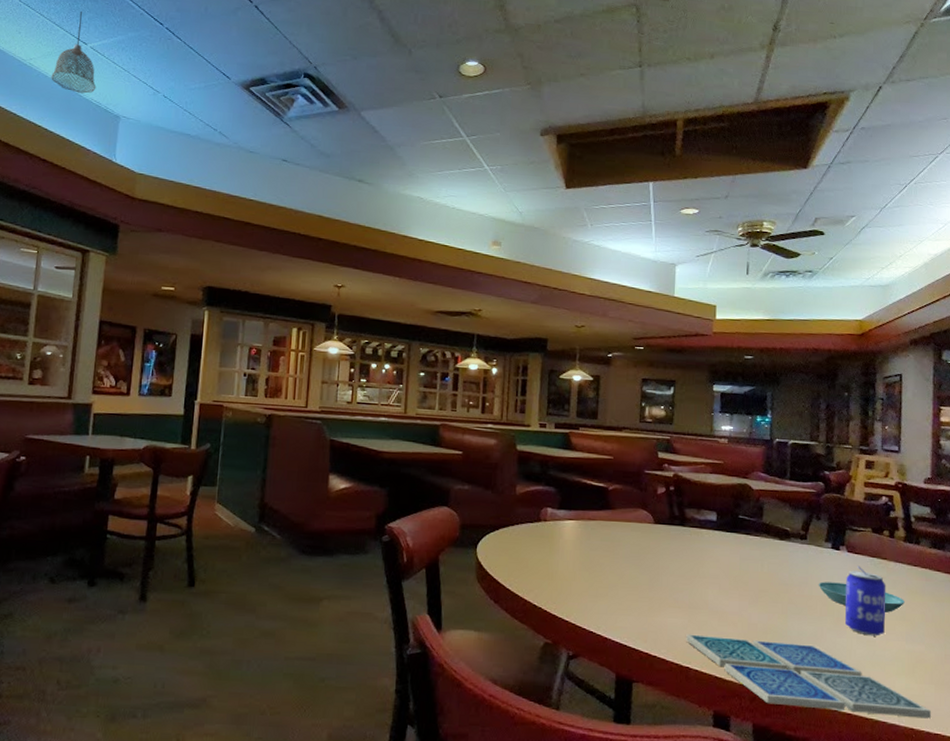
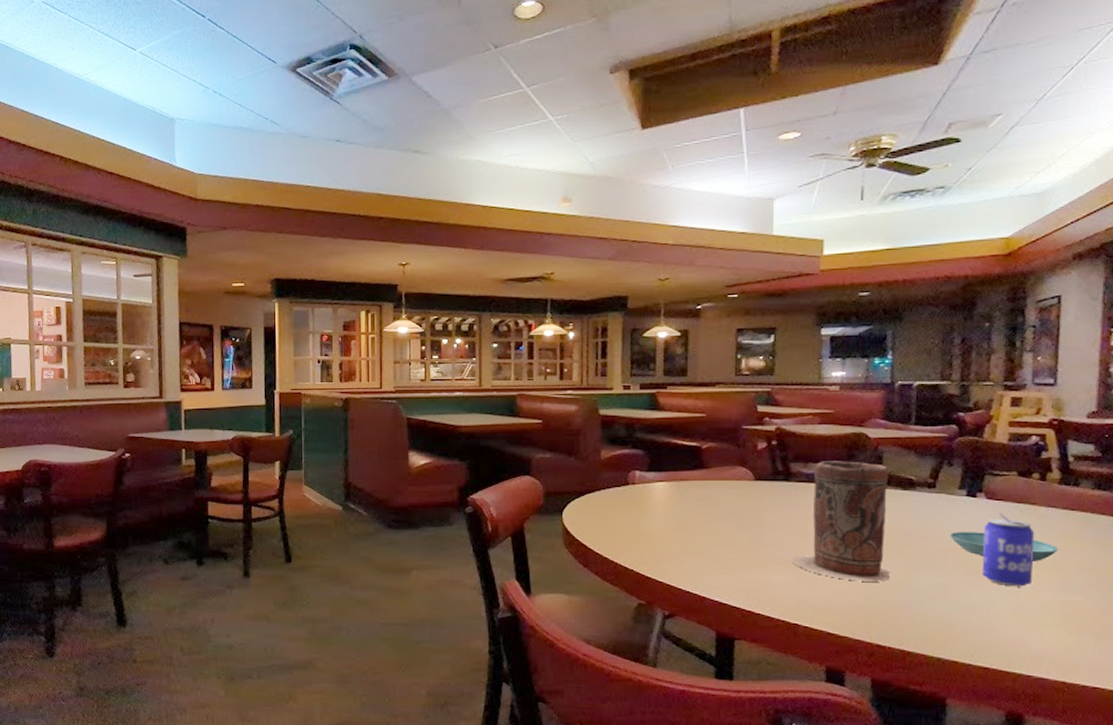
pendant lamp: present [51,10,96,94] -> none [107,16,150,101]
vase: none [686,508,770,627] -> present [793,461,891,582]
drink coaster: present [686,634,932,719] -> none [793,591,1090,672]

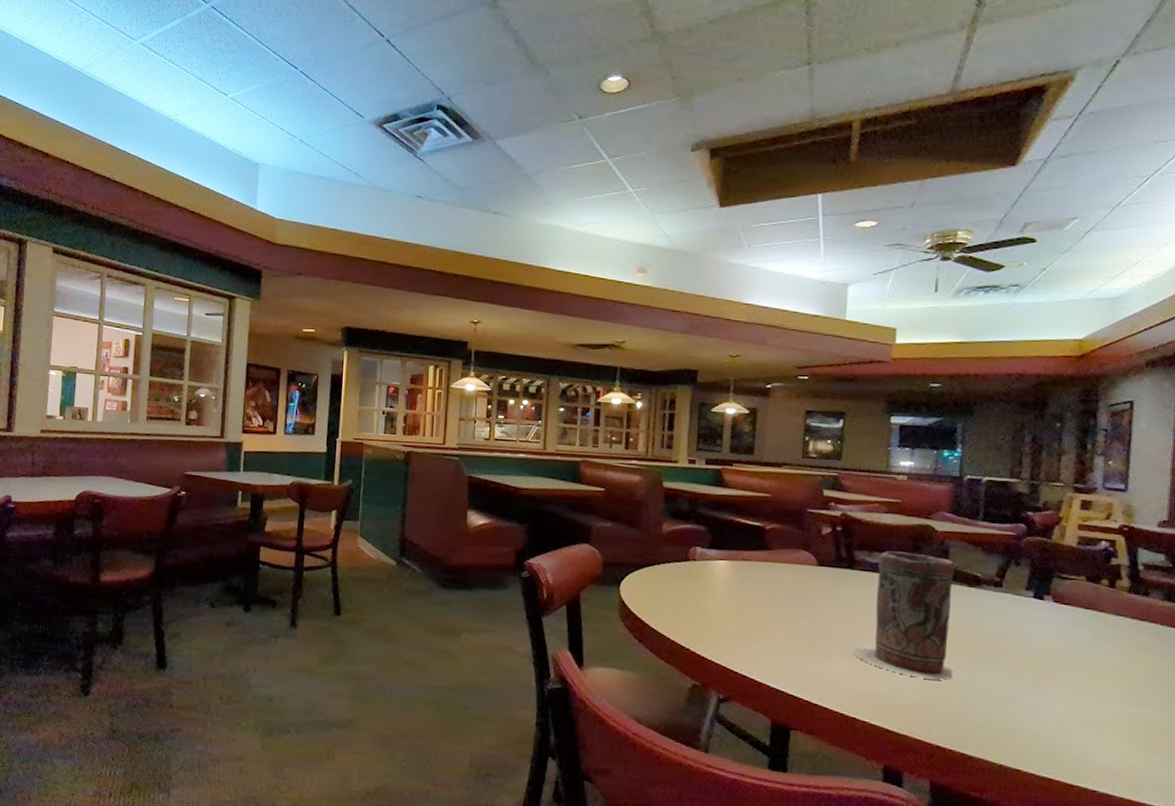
saucer: present [949,532,1058,561] -> none [1015,634,1126,671]
beer can: present [981,513,1035,587] -> none [1047,618,1103,697]

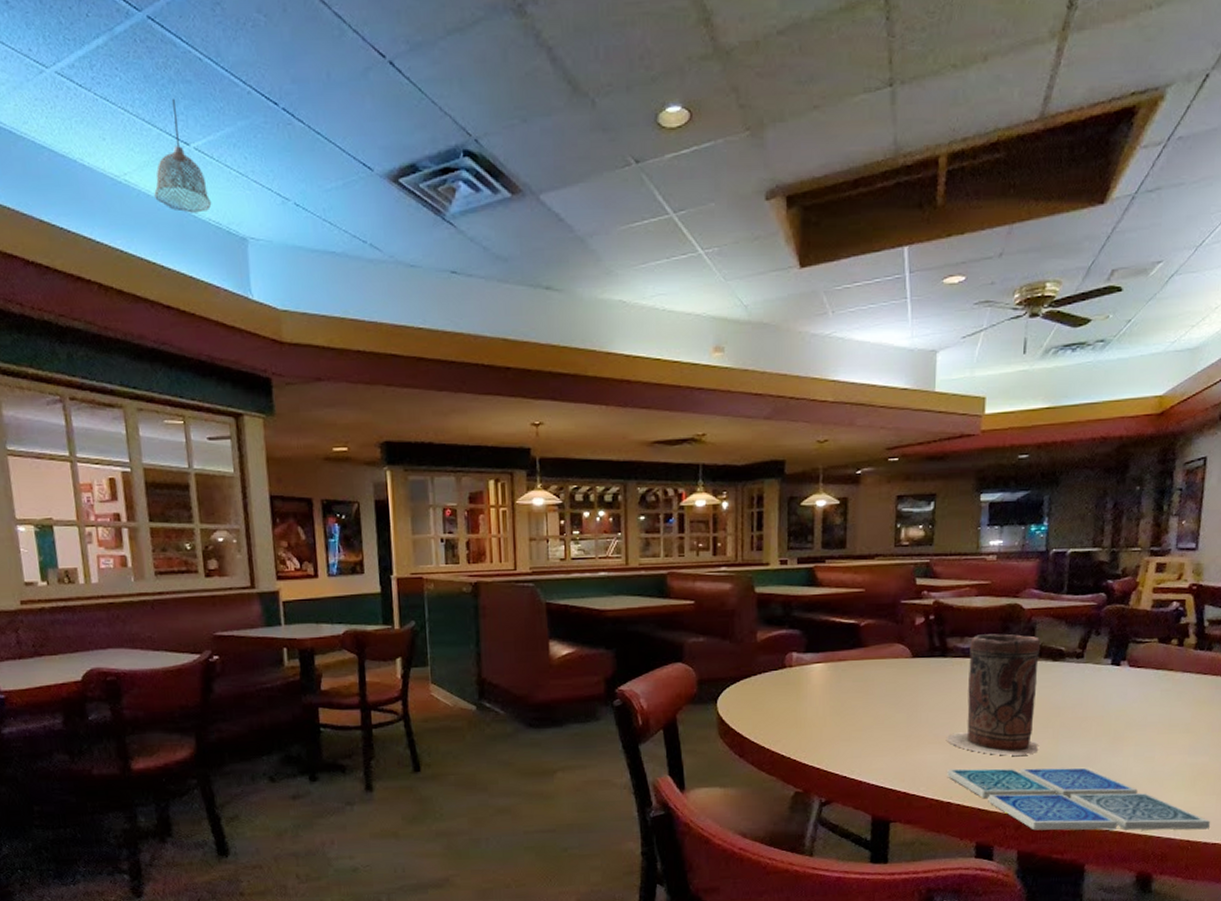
pendant lamp: none [195,62,237,144] -> present [154,98,212,213]
drink coaster: none [853,683,1157,791] -> present [947,767,1211,831]

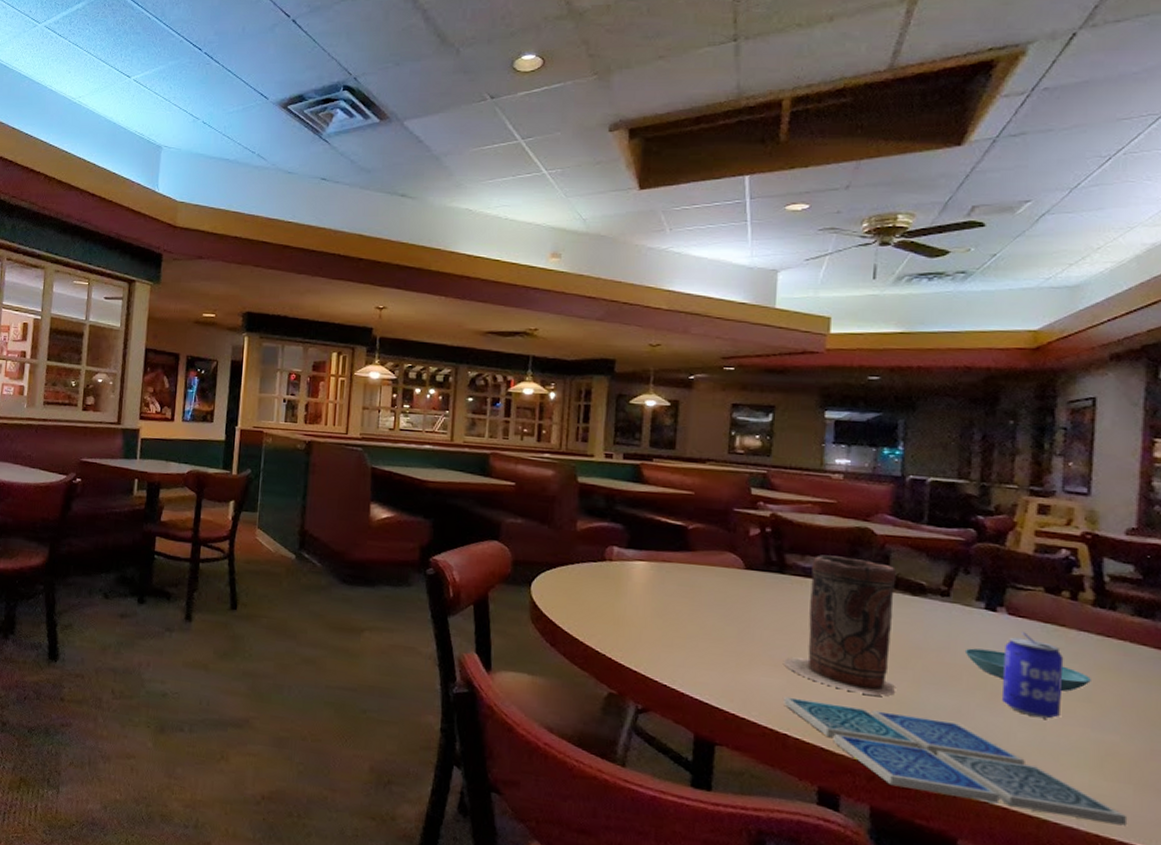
pendant lamp: present [154,98,212,213] -> none [98,44,140,126]
saucer: none [1094,700,1190,726] -> present [964,648,1091,692]
beer can: none [1121,680,1171,752] -> present [1001,632,1064,719]

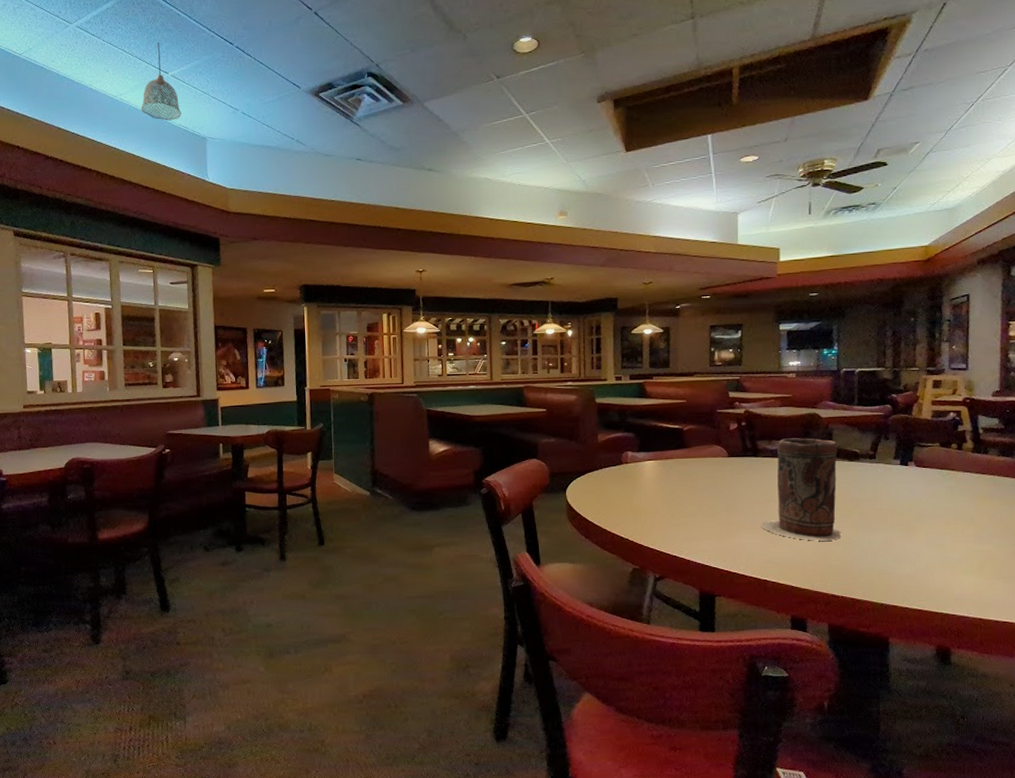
pendant lamp: none [98,44,140,126] -> present [141,41,182,121]
drink coaster: present [784,696,1128,826] -> none [763,551,1000,609]
saucer: present [964,648,1091,692] -> none [887,495,973,518]
beer can: present [1001,632,1064,719] -> none [914,478,955,540]

